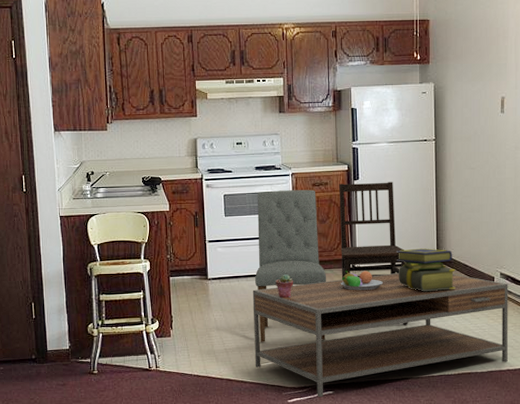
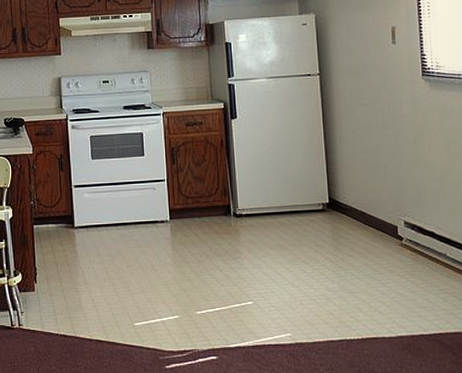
coffee table: present [252,272,508,397] -> none [123,220,420,363]
dining chair: present [255,190,327,342] -> none [126,130,206,299]
potted succulent: present [276,274,294,299] -> none [148,222,169,250]
dining chair: present [339,182,409,325] -> none [215,120,301,281]
fruit bowl: present [340,270,383,291] -> none [220,218,269,241]
stack of books: present [397,248,456,292] -> none [283,193,353,243]

